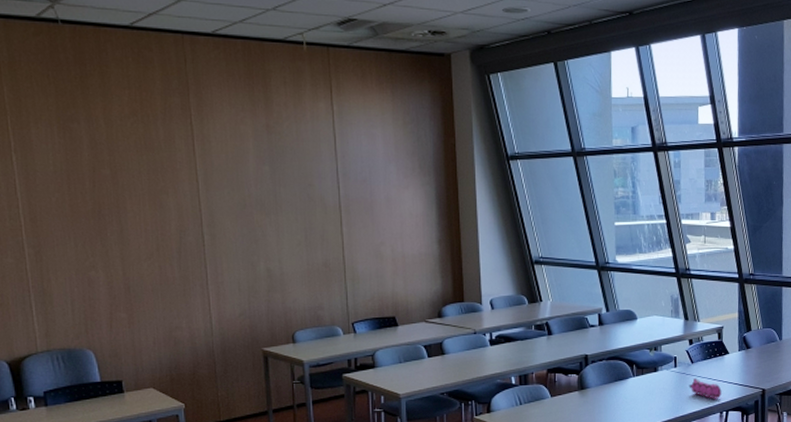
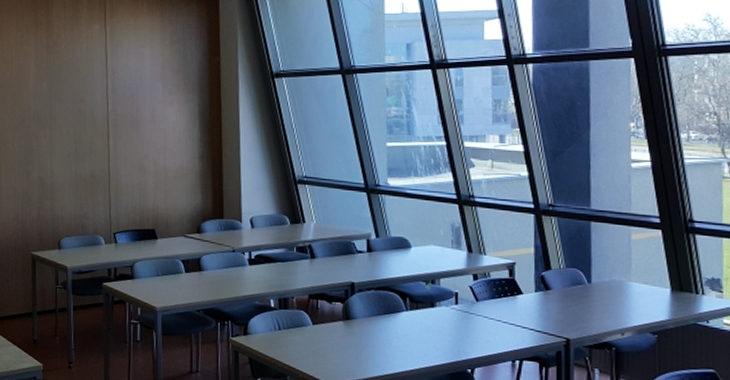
pencil case: present [689,377,722,399] -> none [473,318,514,345]

